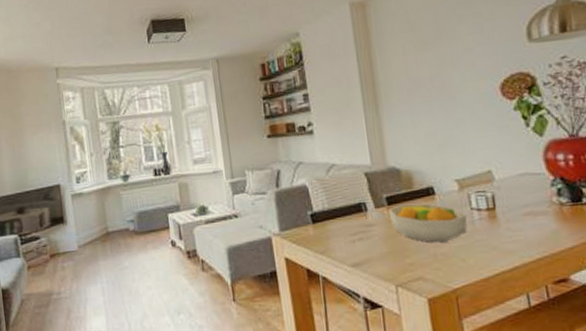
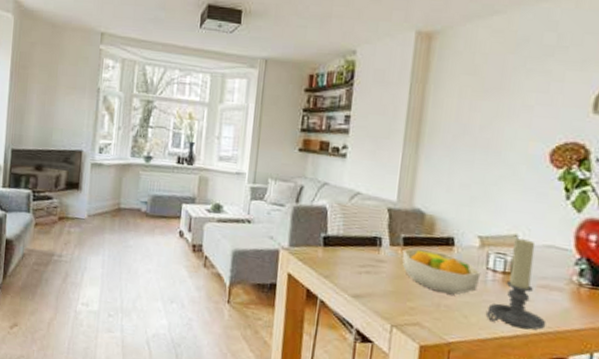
candle holder: none [482,172,541,260] -> present [486,238,547,330]

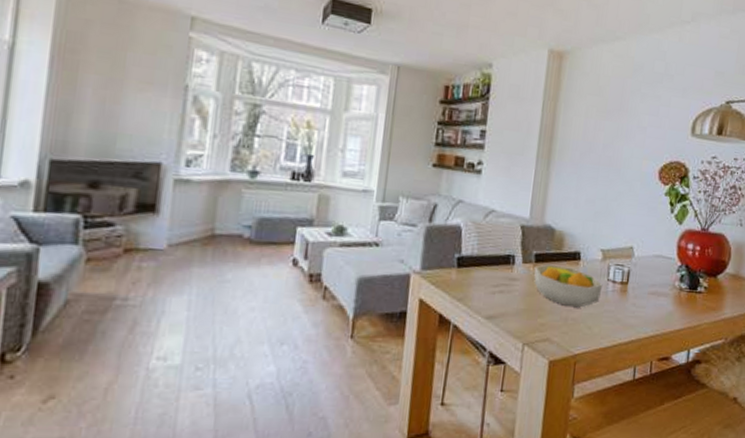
candle holder: present [486,238,547,330] -> none [607,250,655,334]

